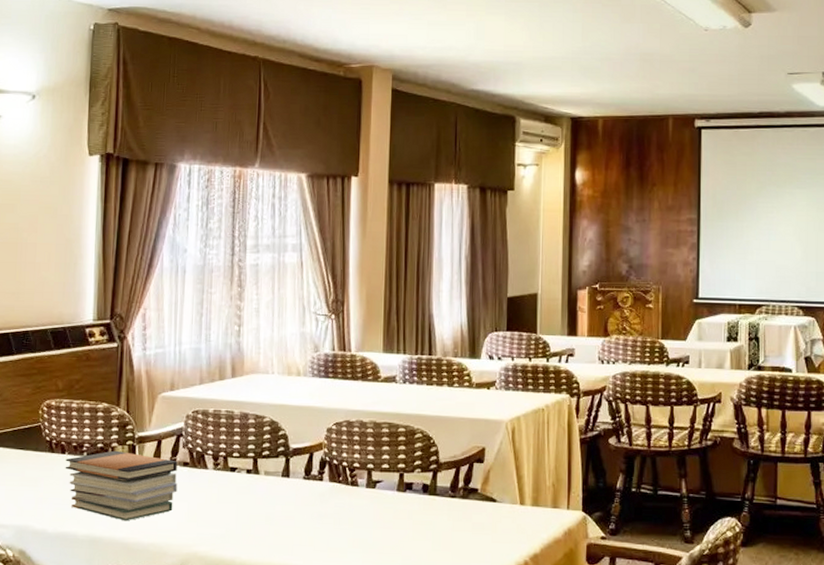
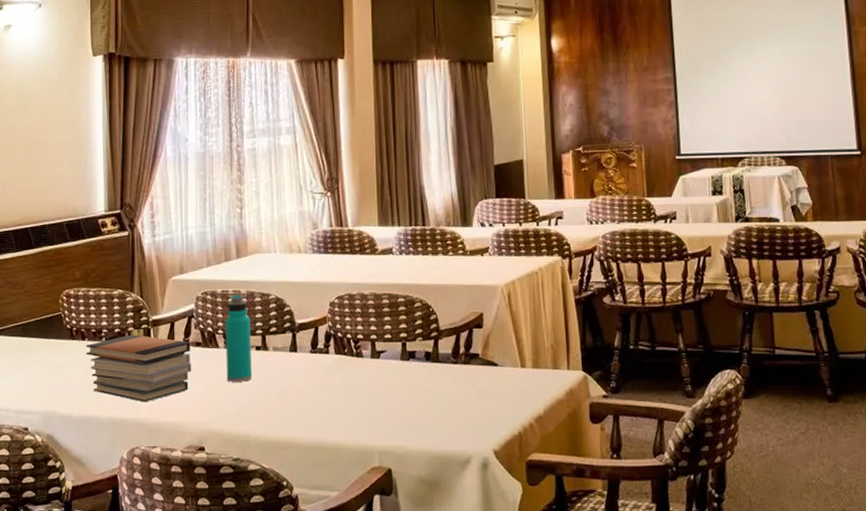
water bottle: none [213,415,243,505] -> present [225,295,253,382]

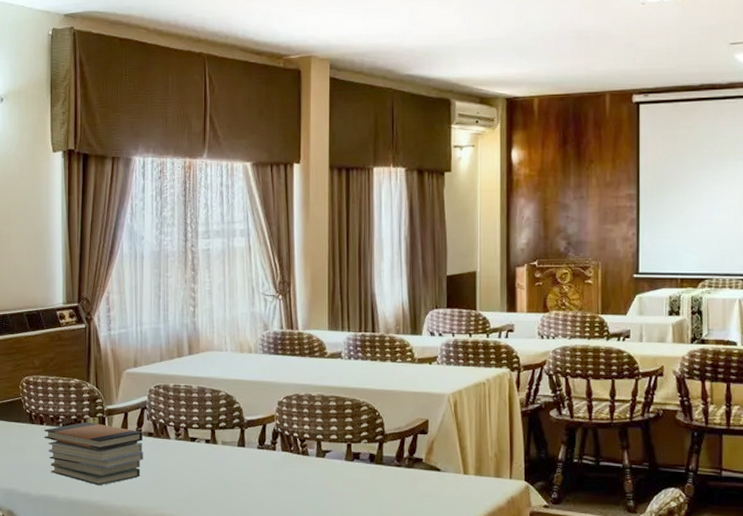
water bottle: present [225,295,253,382] -> none [176,390,202,472]

